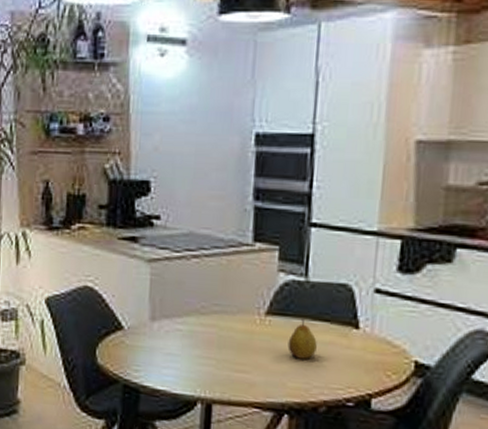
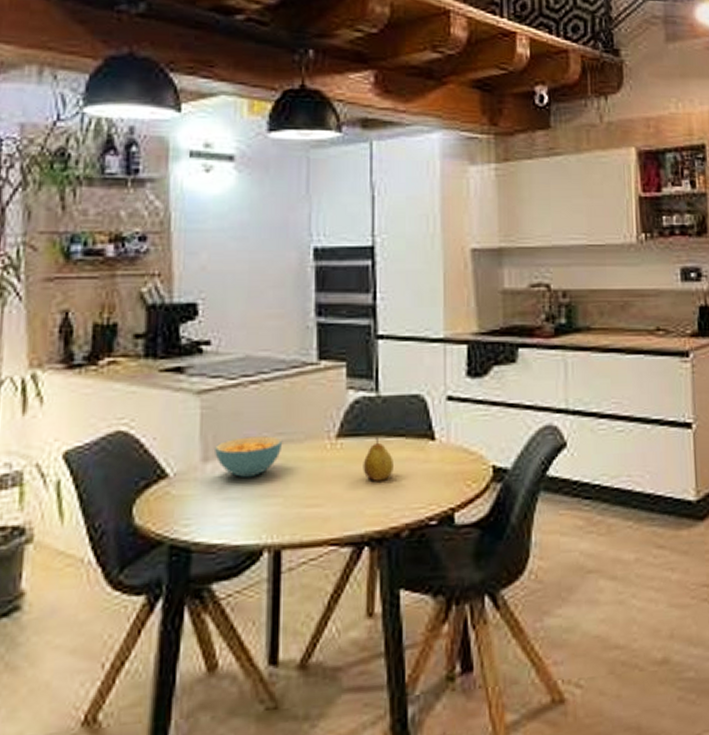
cereal bowl: none [161,303,218,340] -> present [215,436,283,478]

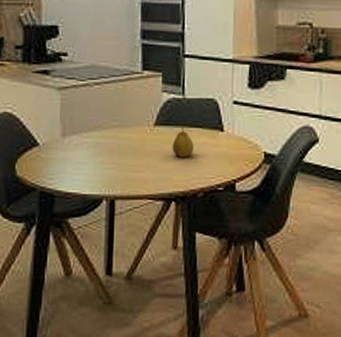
cereal bowl: present [215,436,283,478] -> none [70,121,117,150]

